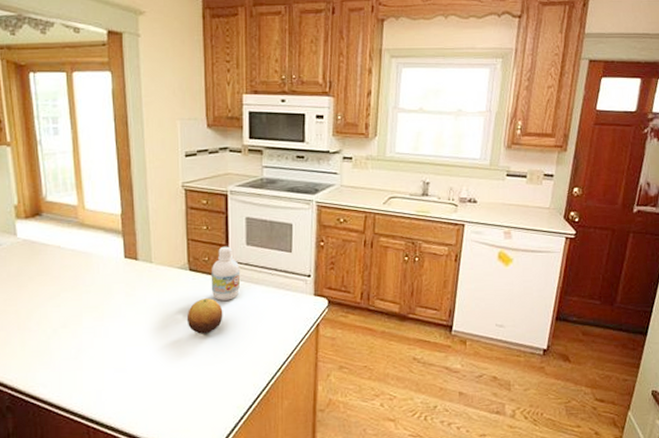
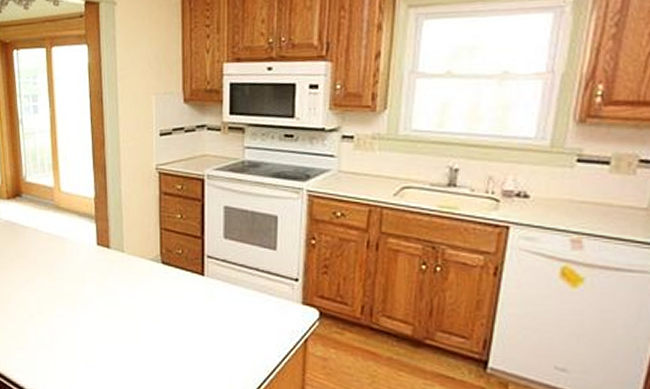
fruit: present [186,298,223,334] -> none [158,296,197,337]
bottle: present [211,246,241,301] -> none [184,238,217,301]

